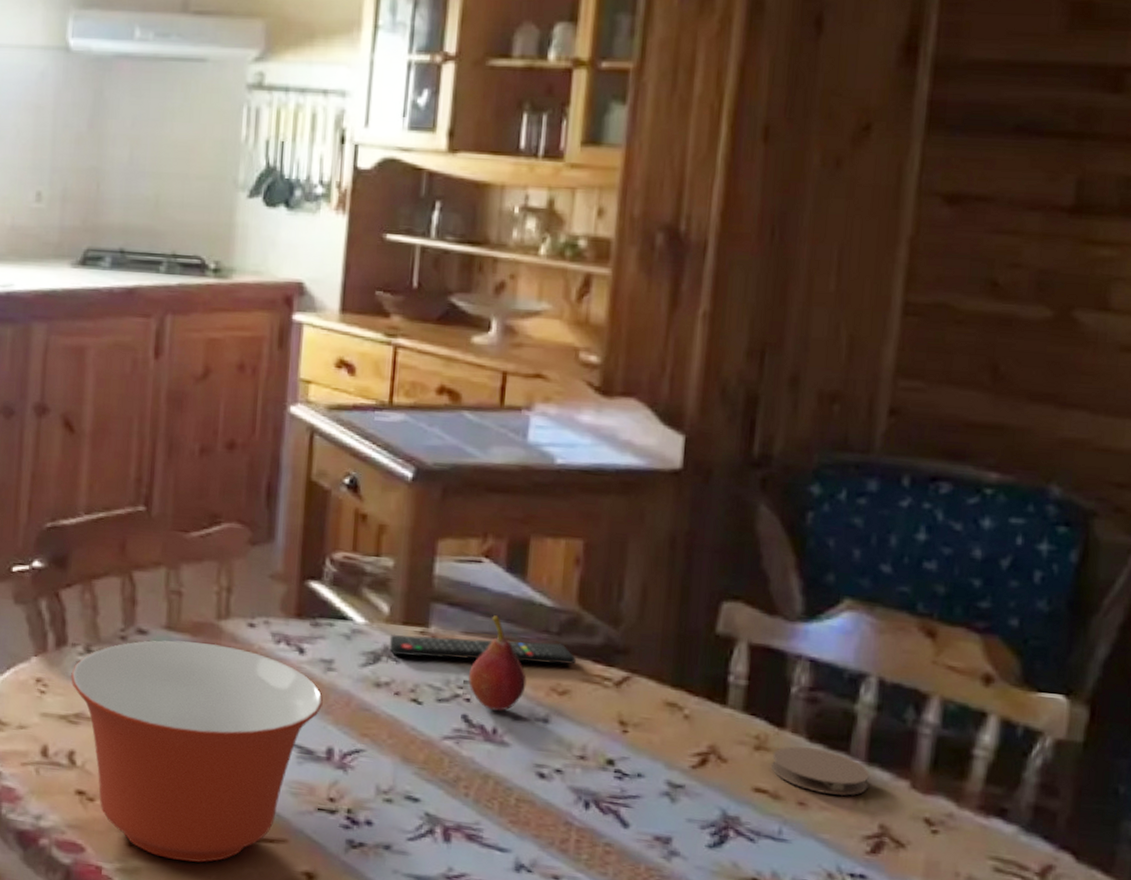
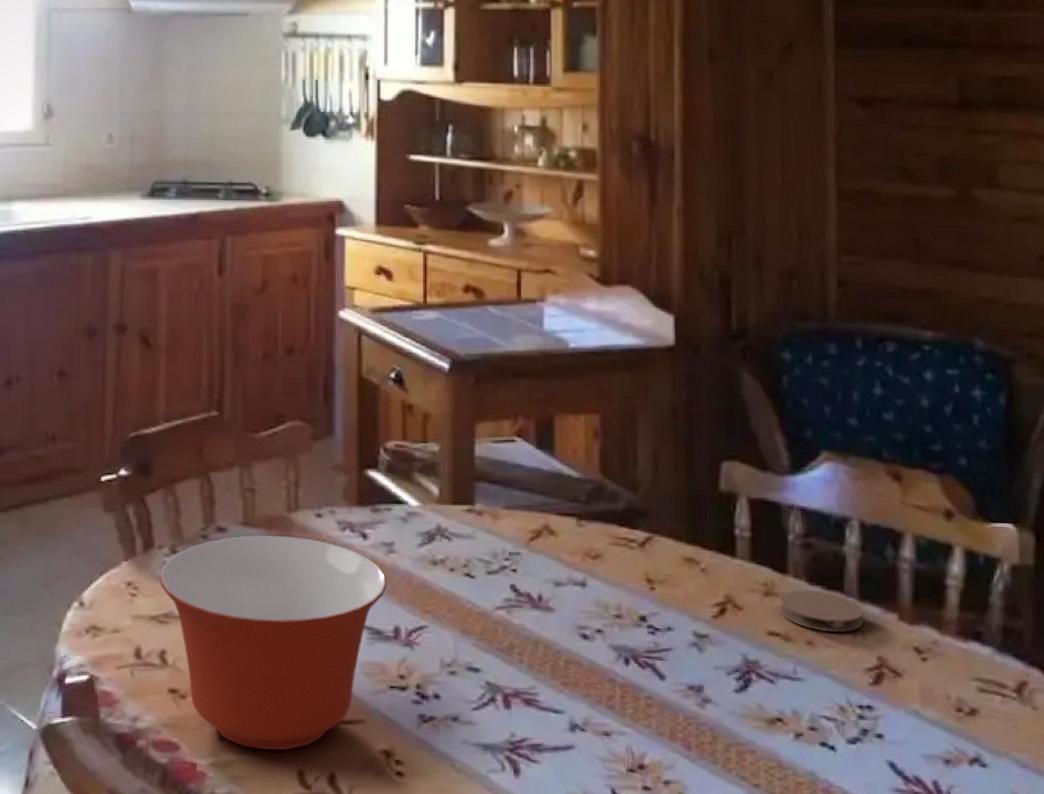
remote control: present [389,634,576,665] -> none [441,511,604,534]
fruit: present [469,615,527,711] -> none [513,489,564,579]

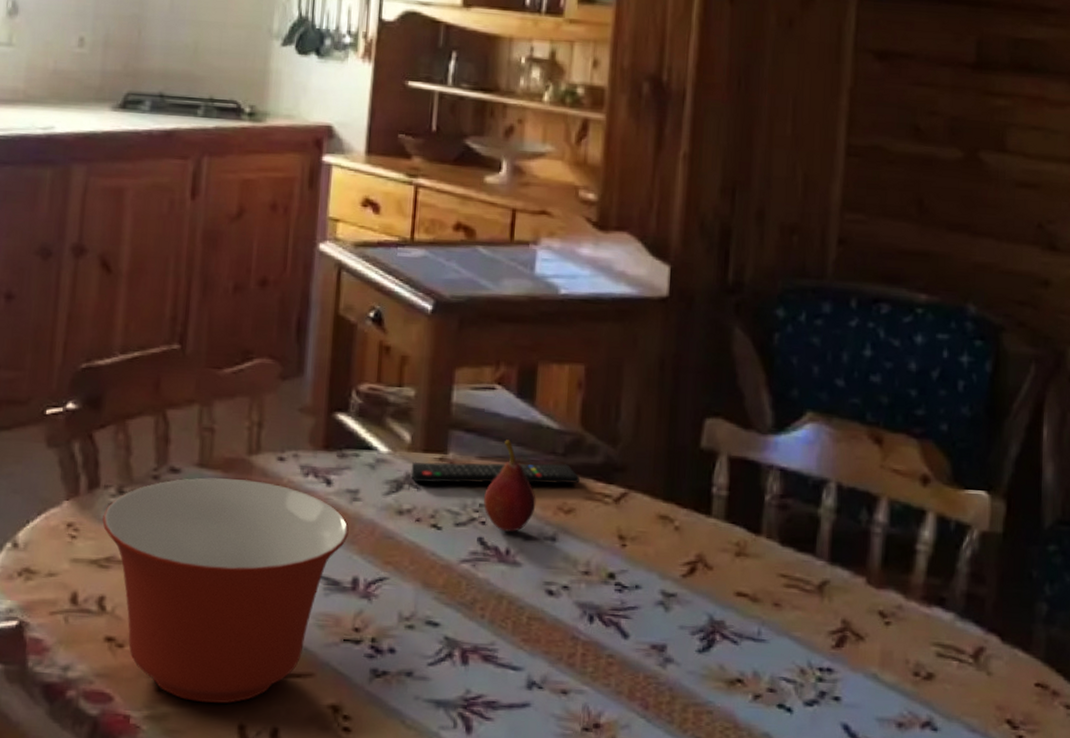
remote control: none [441,511,604,534] -> present [410,461,580,485]
fruit: none [513,489,564,579] -> present [484,440,536,532]
coaster: present [780,590,864,633] -> none [750,551,832,596]

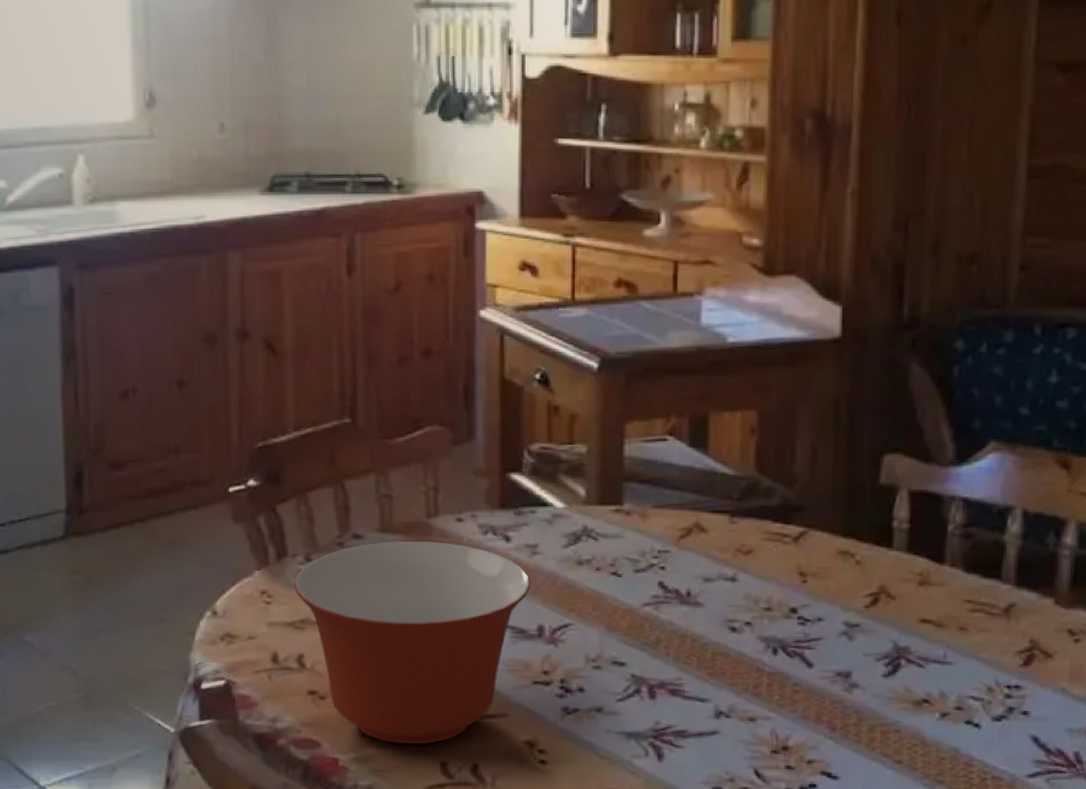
remote control: present [410,461,580,485] -> none [588,508,757,534]
fruit: present [484,440,536,532] -> none [662,488,714,575]

